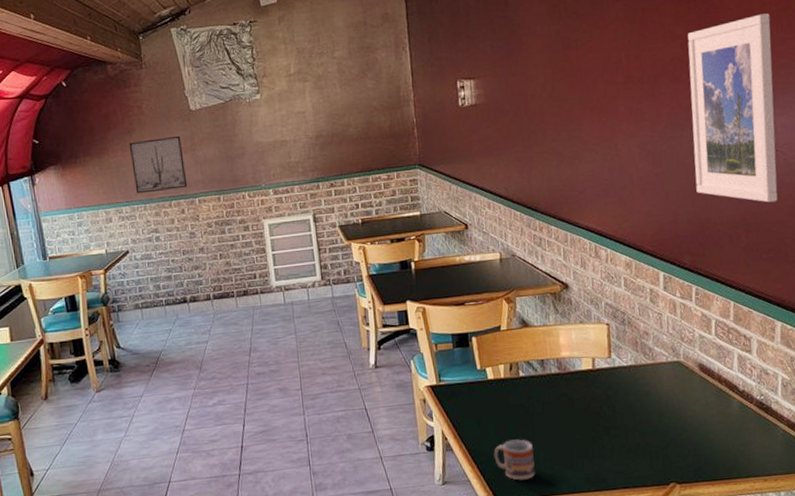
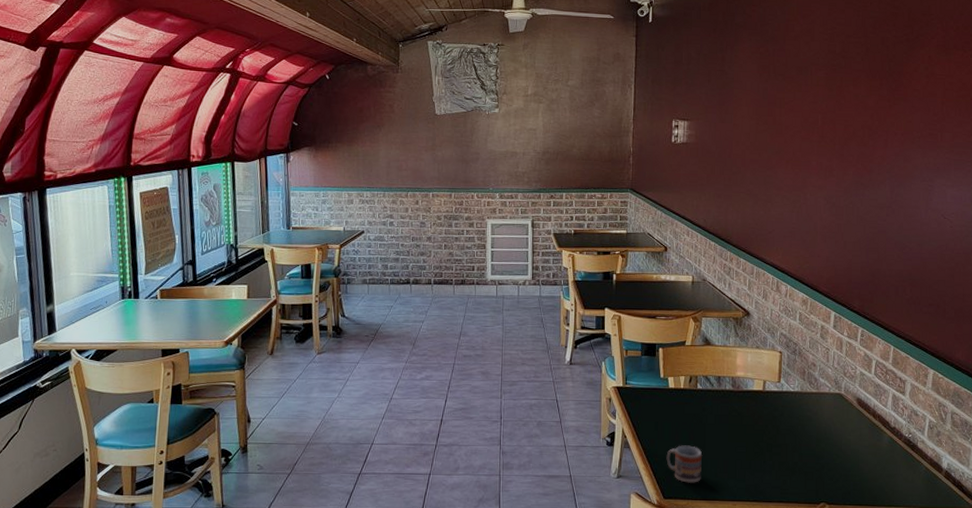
wall art: present [129,136,188,194] -> none [377,135,425,182]
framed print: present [687,13,778,203] -> none [871,98,951,263]

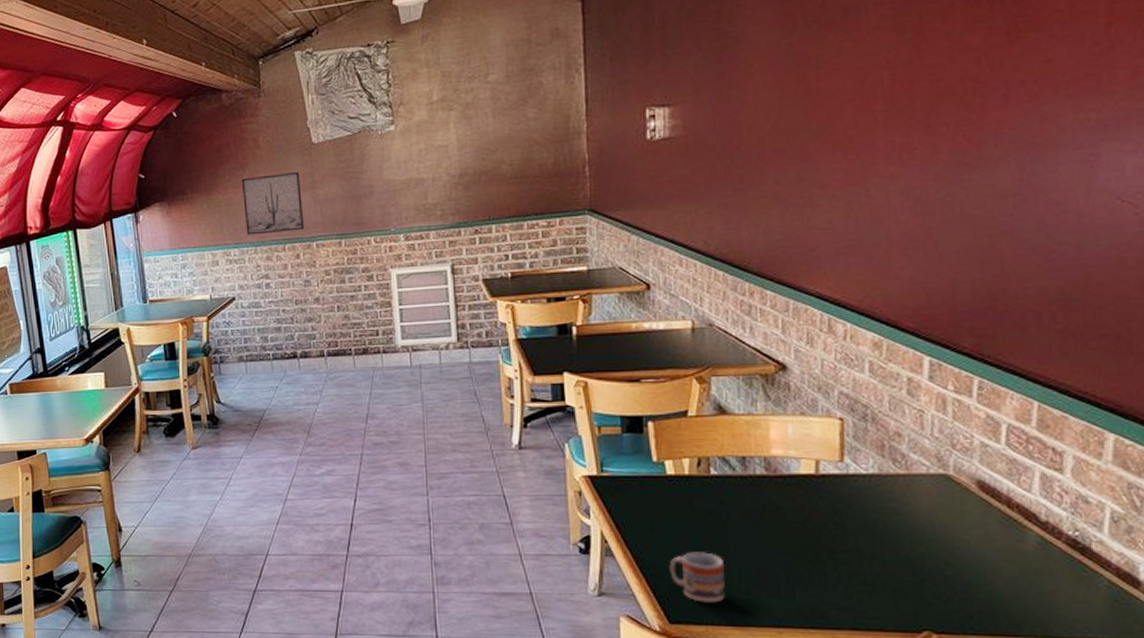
wall art: none [377,135,425,182] -> present [241,172,305,235]

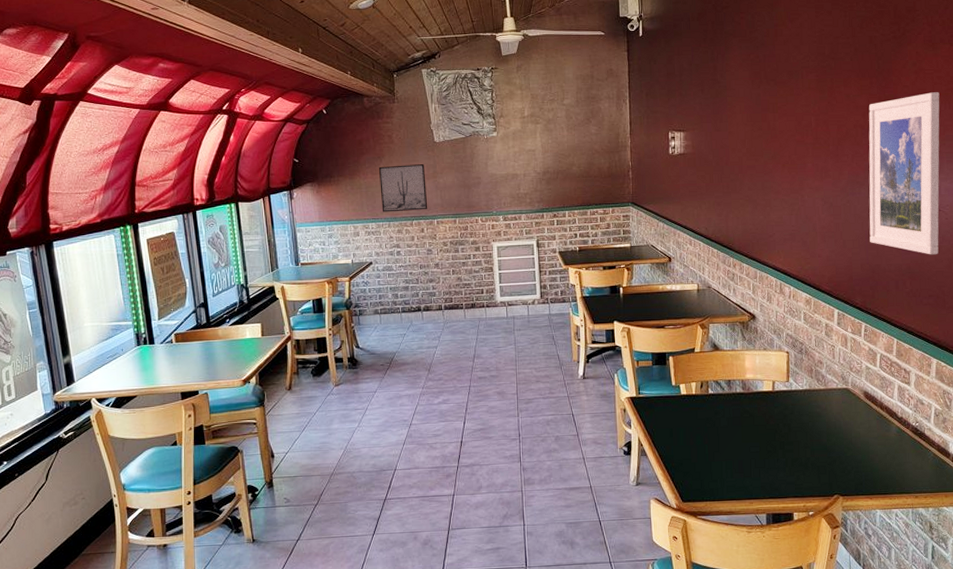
cup: present [669,552,725,603] -> none [682,449,718,485]
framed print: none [986,14,1125,272] -> present [868,92,940,255]

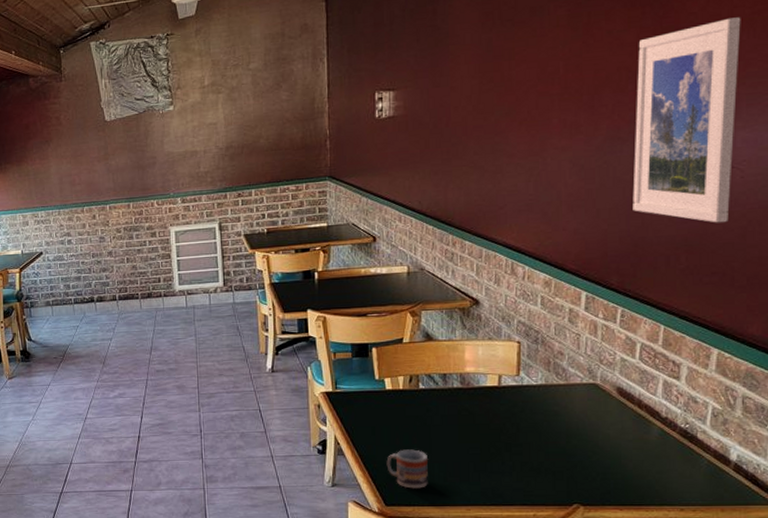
wall art: present [378,164,428,213] -> none [46,146,100,200]
cup: none [682,449,718,485] -> present [386,449,429,489]

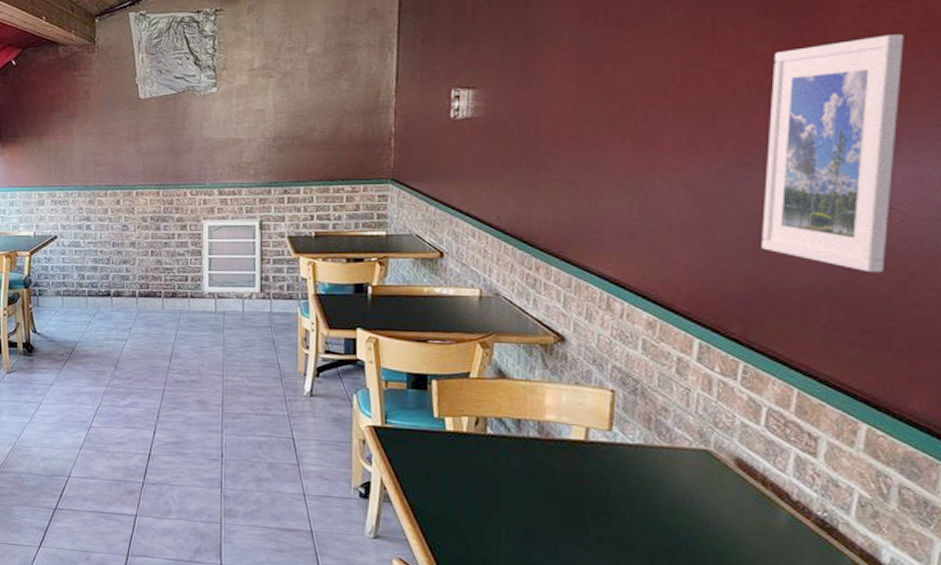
cup: present [386,449,429,489] -> none [442,503,495,553]

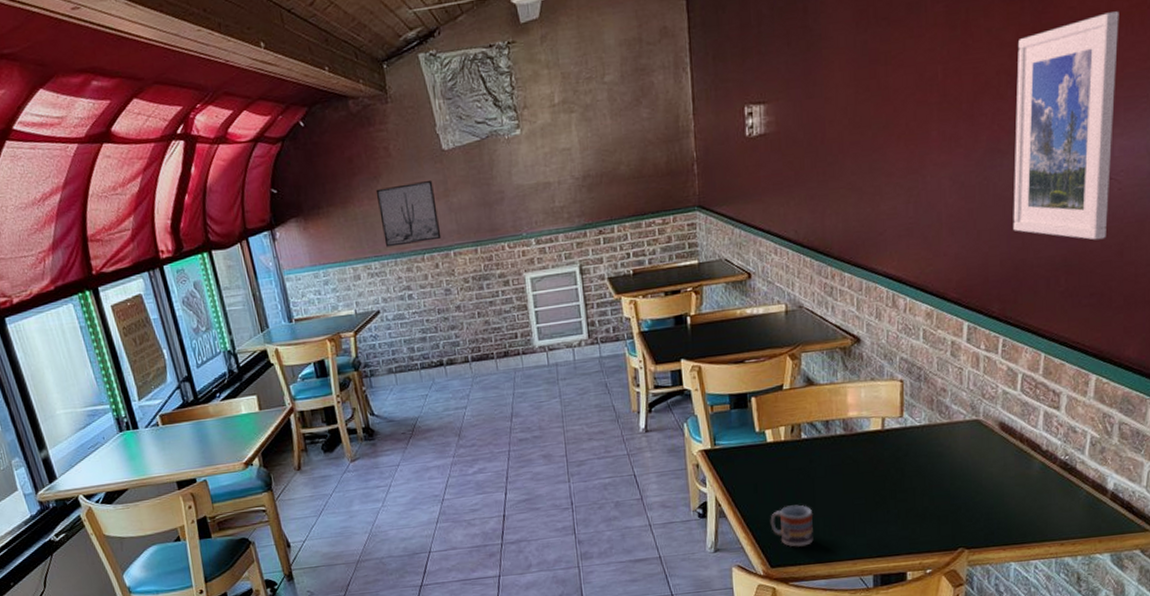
wall art: none [71,125,127,180] -> present [375,181,442,248]
cup: none [442,503,495,553] -> present [770,505,813,547]

